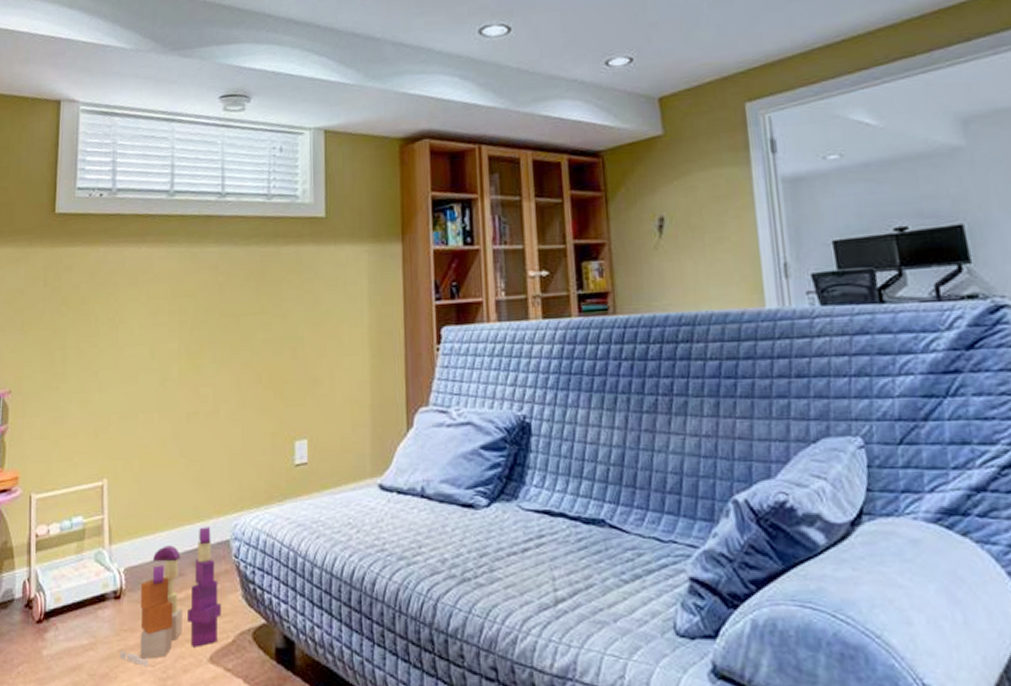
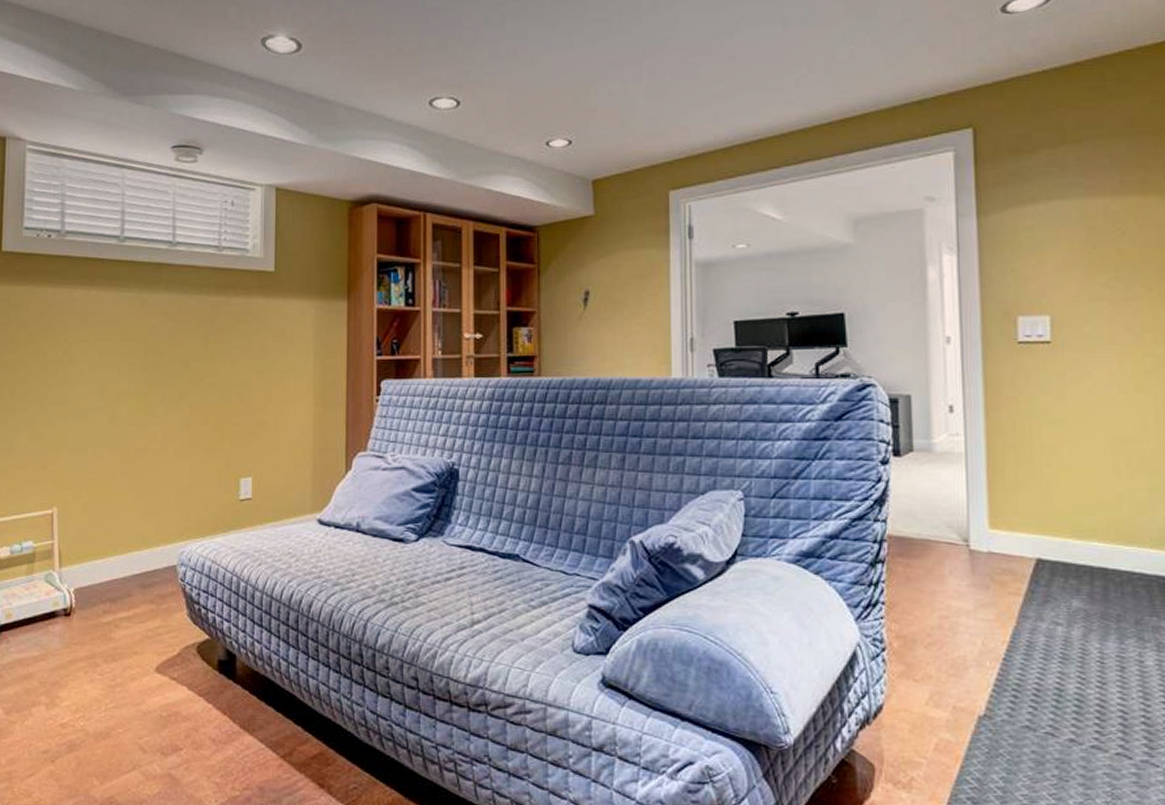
toy blocks: present [119,527,221,667] -> none [69,553,167,676]

